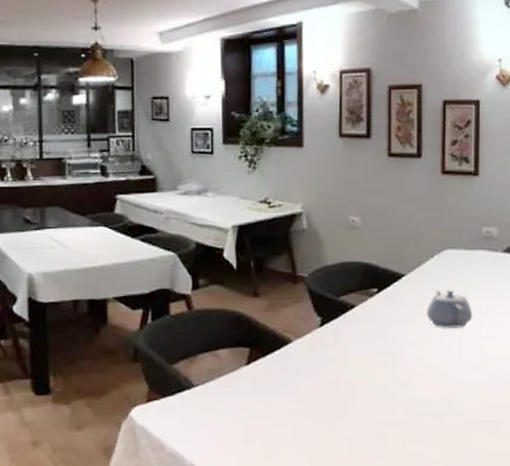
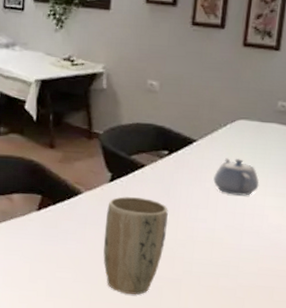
plant pot: none [319,340,385,444] -> present [103,196,168,295]

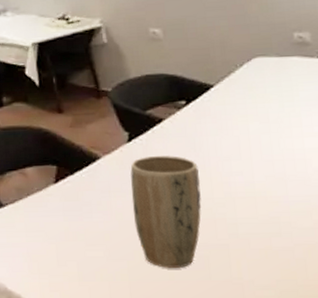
teapot: present [213,158,259,196] -> none [240,99,293,141]

